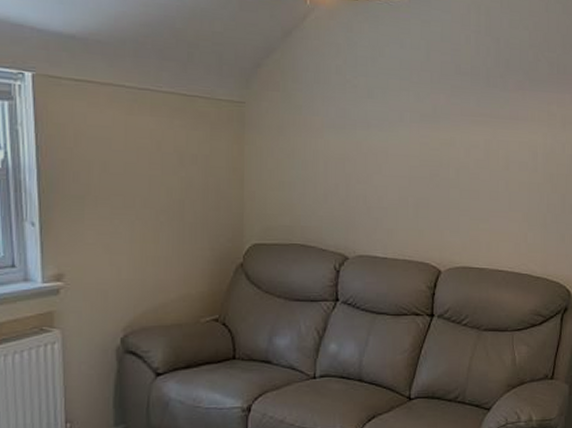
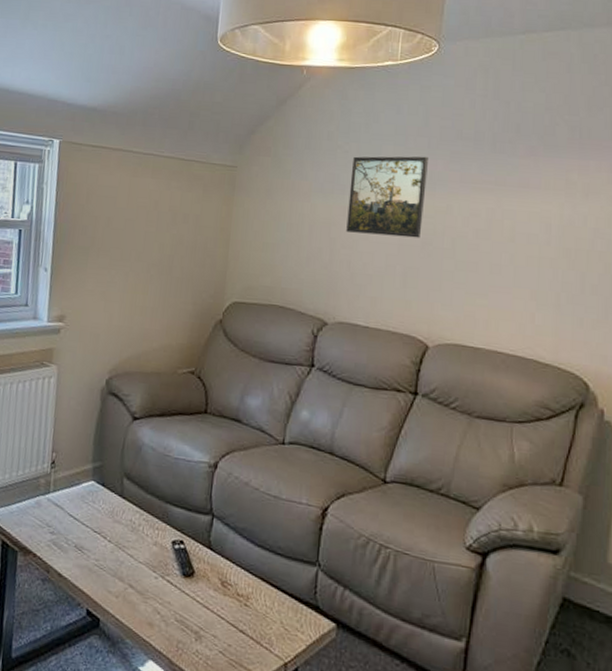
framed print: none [360,90,431,170] -> present [346,156,428,238]

